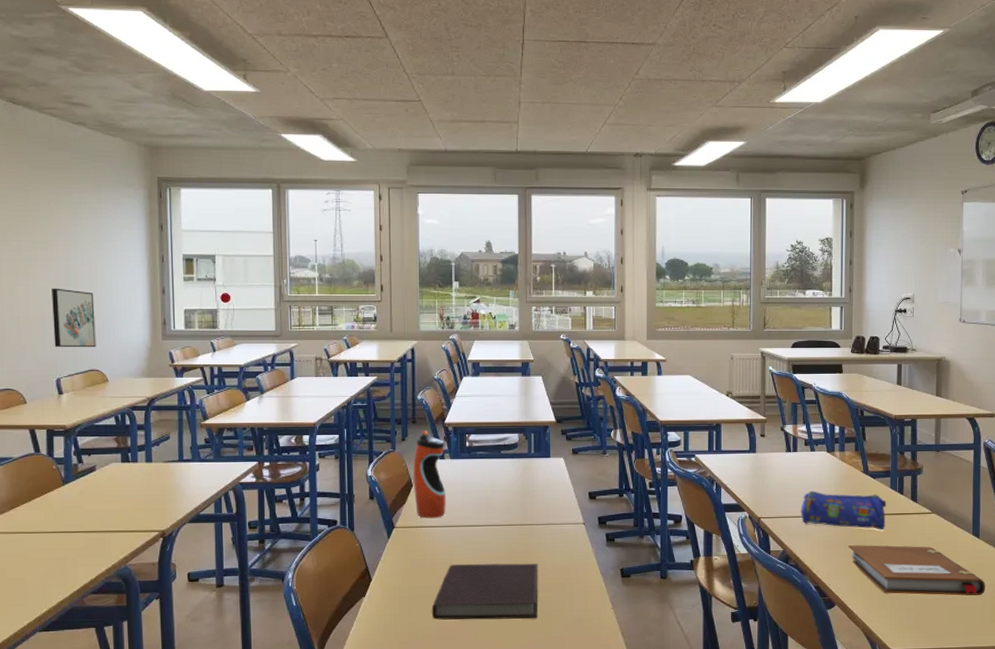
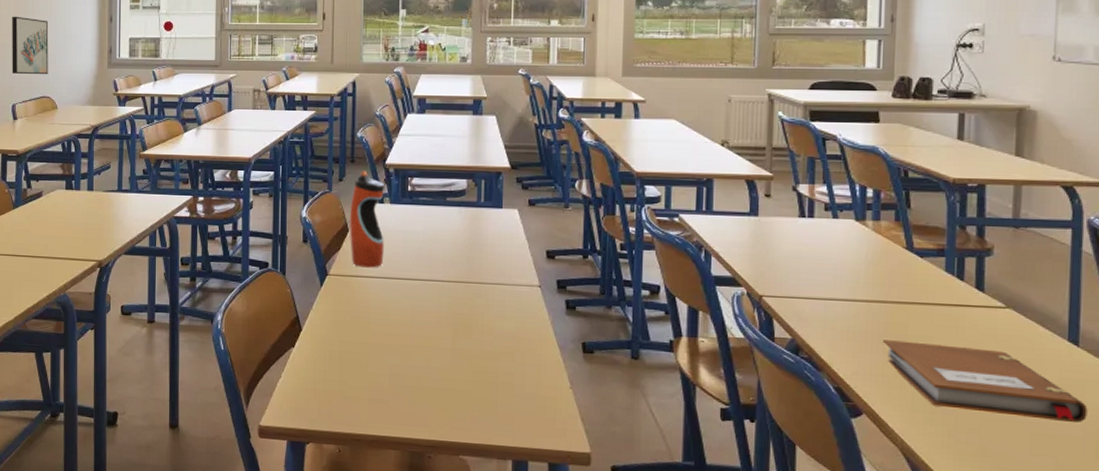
notebook: present [432,563,538,620] -> none [365,321,485,391]
pencil case: present [800,491,887,530] -> none [816,267,940,324]

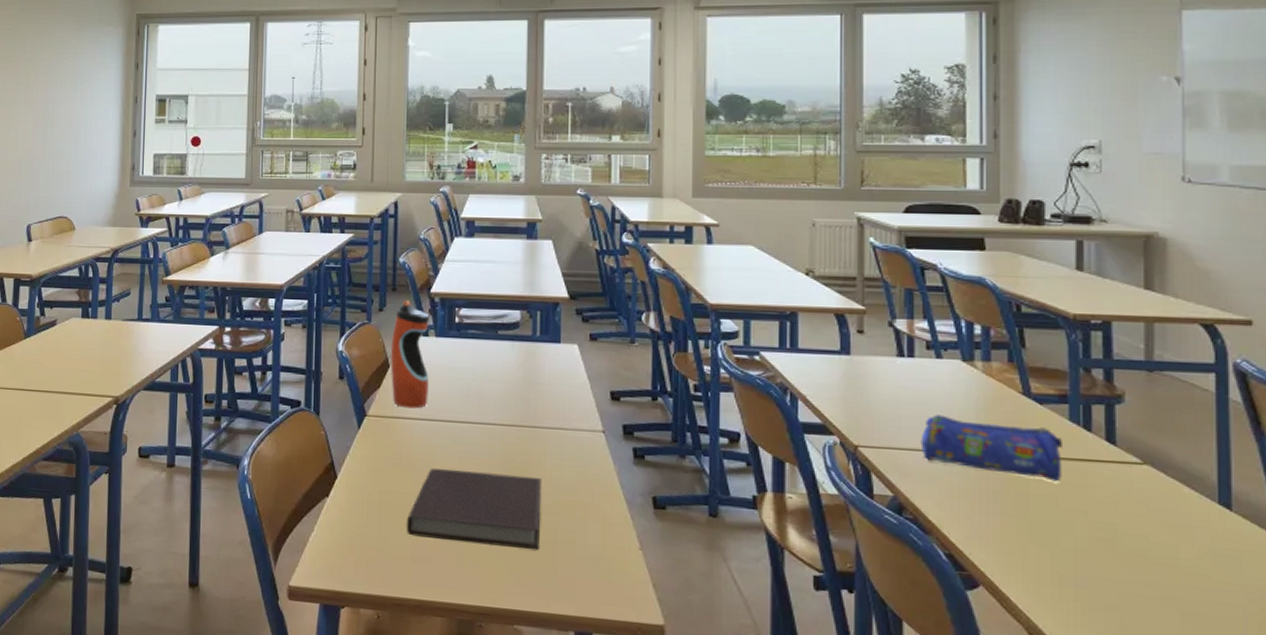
wall art: present [12,16,49,75] -> none [28,130,68,194]
notebook: none [365,321,485,391] -> present [407,468,542,551]
pencil case: none [816,267,940,324] -> present [920,414,1064,482]
notebook: present [883,340,1088,423] -> none [1000,499,1247,602]

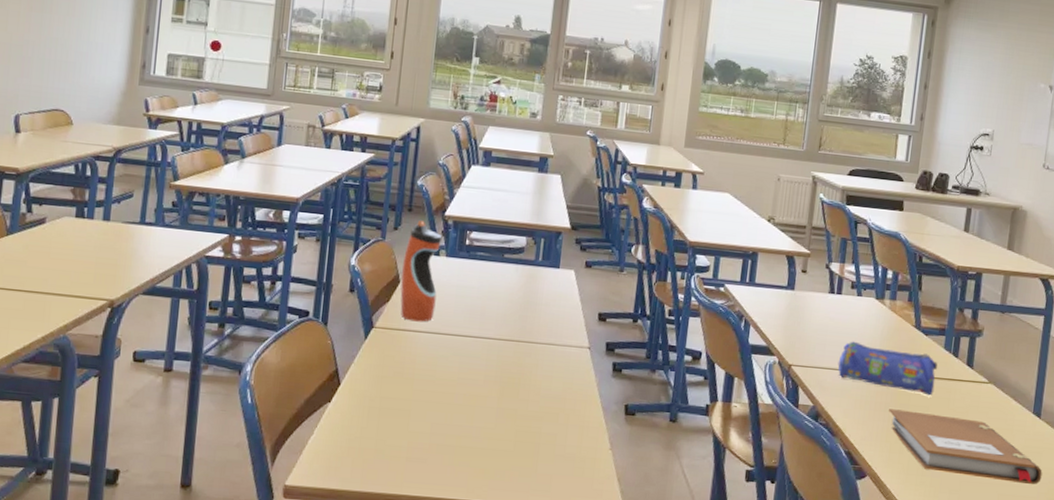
notebook: present [407,468,542,551] -> none [404,377,532,451]
notebook: none [1000,499,1247,602] -> present [889,409,1043,485]

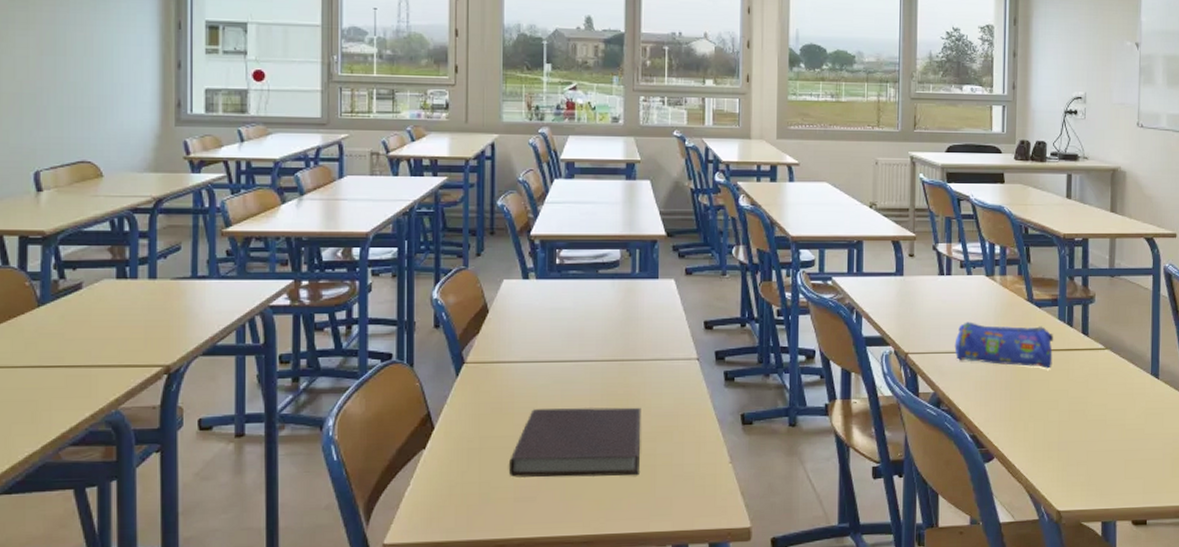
water bottle: present [400,221,443,322] -> none [489,244,530,352]
notebook: none [404,377,532,451] -> present [509,407,641,478]
notebook: present [889,409,1043,485] -> none [1010,386,1166,447]

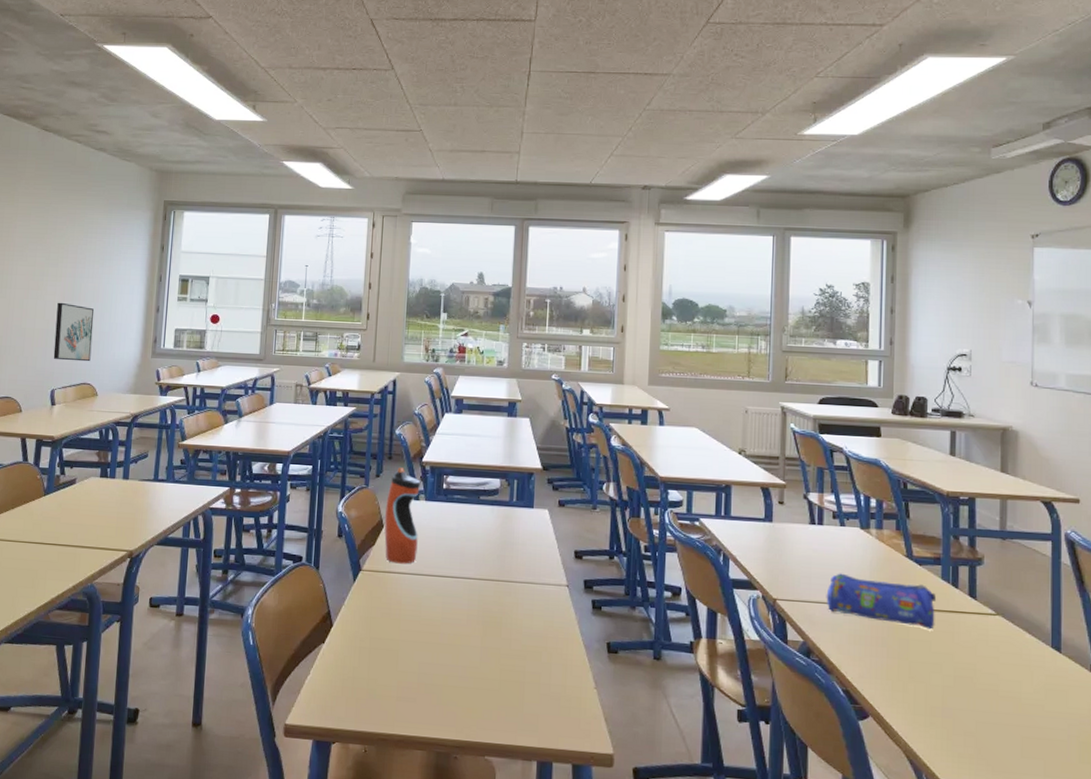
wall art: none [33,57,89,134] -> present [53,302,94,362]
water bottle: none [489,244,530,352] -> present [384,467,421,564]
notebook: present [509,407,641,478] -> none [394,618,514,690]

